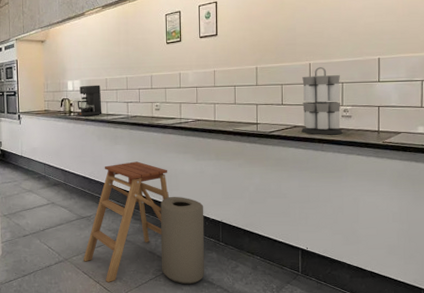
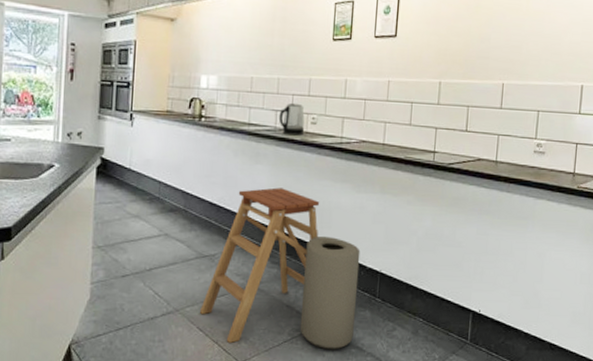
coffee maker: present [77,85,102,117] -> none [209,83,244,125]
kettle: none [130,95,151,120] -> present [278,102,305,136]
spice rack: present [301,67,343,135] -> none [485,89,536,174]

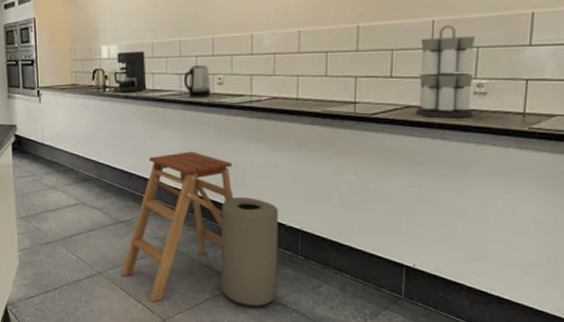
coffee maker: none [209,83,244,125] -> present [113,50,147,93]
spice rack: none [485,89,536,174] -> present [415,25,475,119]

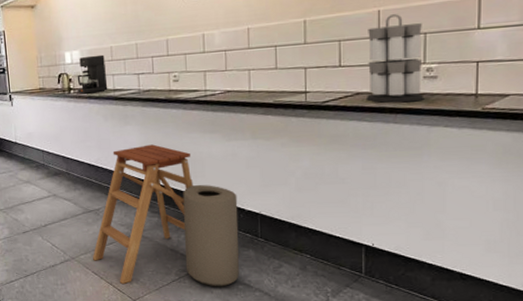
kettle: present [183,64,212,98] -> none [141,64,168,96]

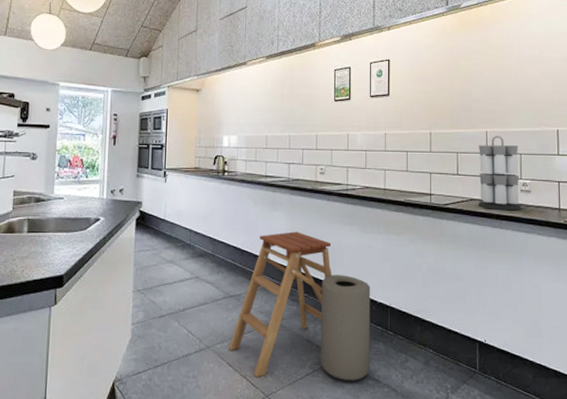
coffee maker: present [77,54,108,94] -> none [232,142,260,177]

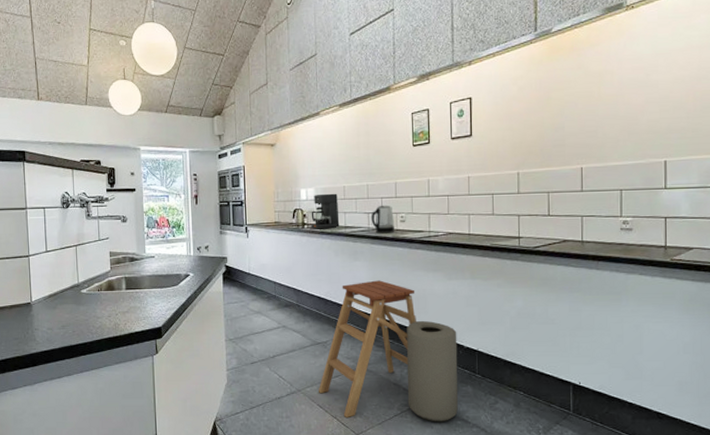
coffee maker: none [232,142,260,177] -> present [311,193,340,229]
kettle: none [291,156,315,185] -> present [371,205,395,234]
spice rack: present [477,136,522,211] -> none [571,172,622,251]

